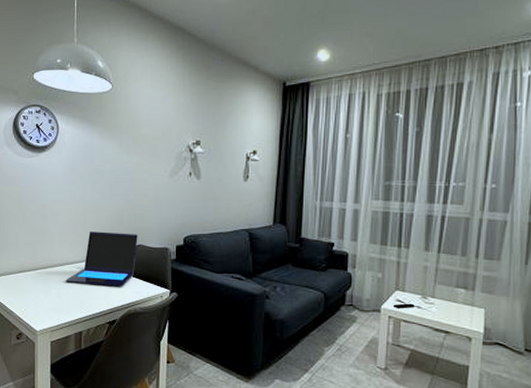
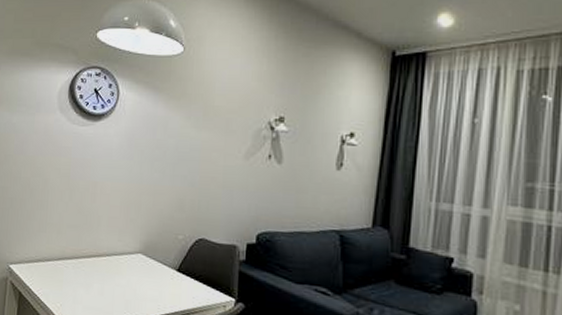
laptop: present [65,232,138,287] -> none [110,218,201,289]

